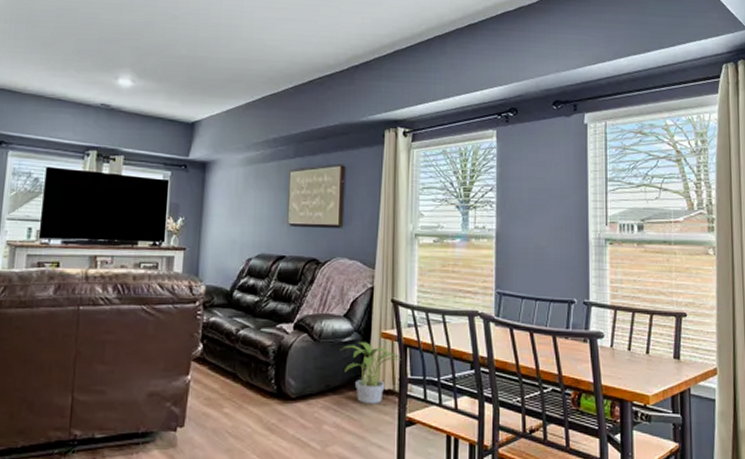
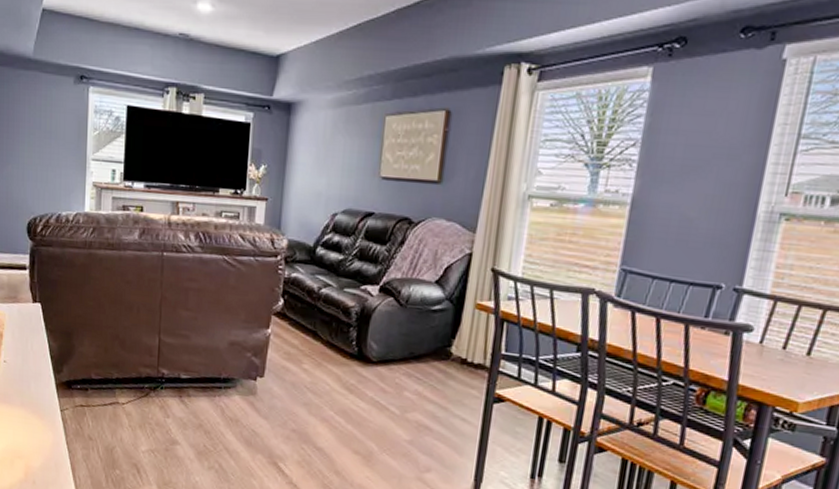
potted plant: present [340,342,401,404] -> none [428,311,496,377]

